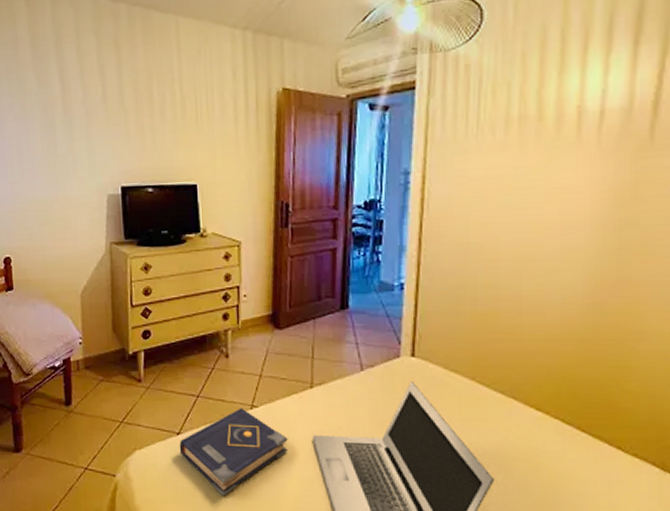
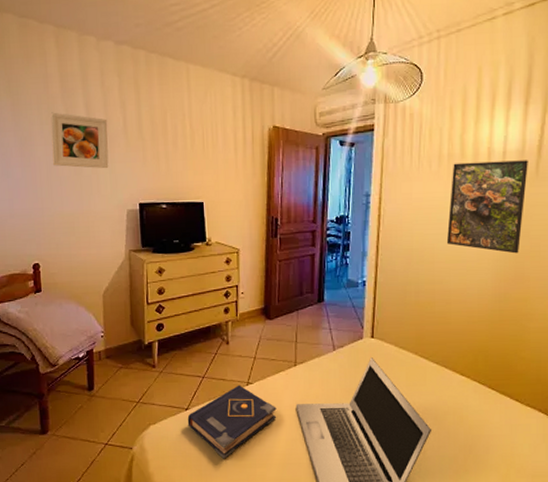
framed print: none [21,82,86,147] -> present [50,112,109,169]
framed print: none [516,121,638,250] -> present [446,160,528,254]

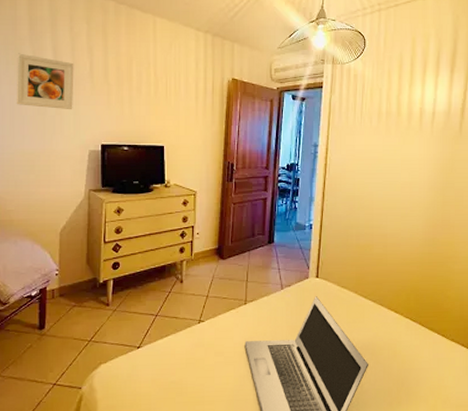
book: present [187,385,277,459] -> none [139,322,226,397]
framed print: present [446,160,528,254] -> none [384,120,453,203]

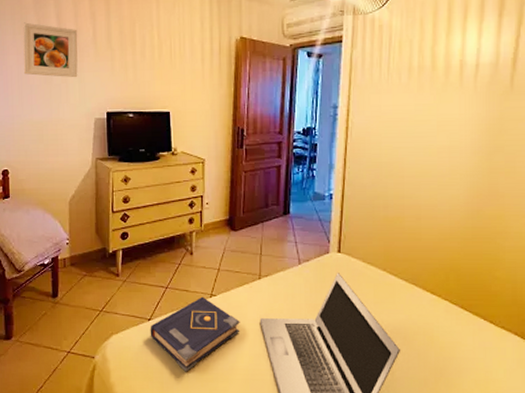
book: none [139,322,226,397] -> present [150,296,240,372]

